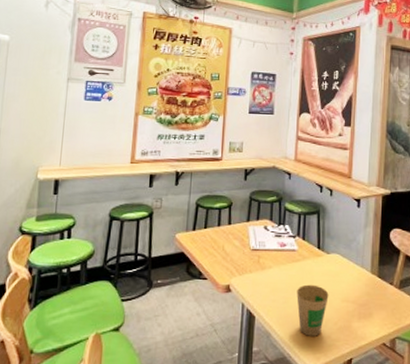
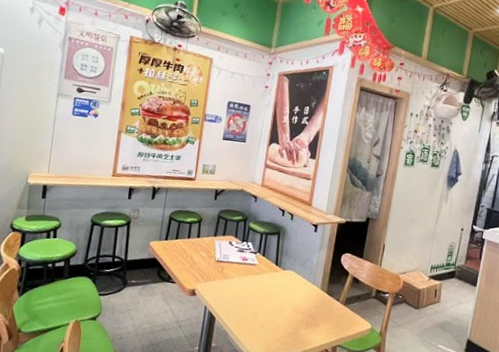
paper cup: present [296,284,329,336] -> none [253,294,282,339]

